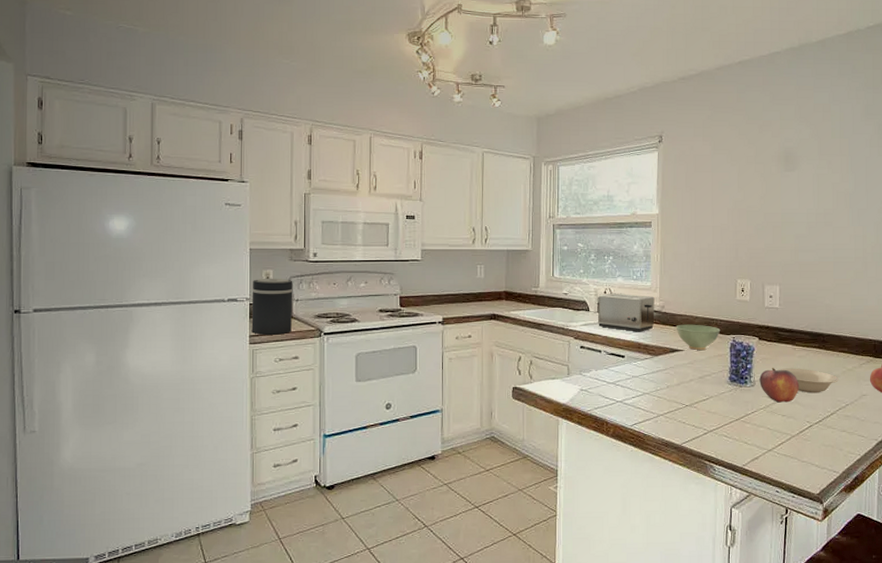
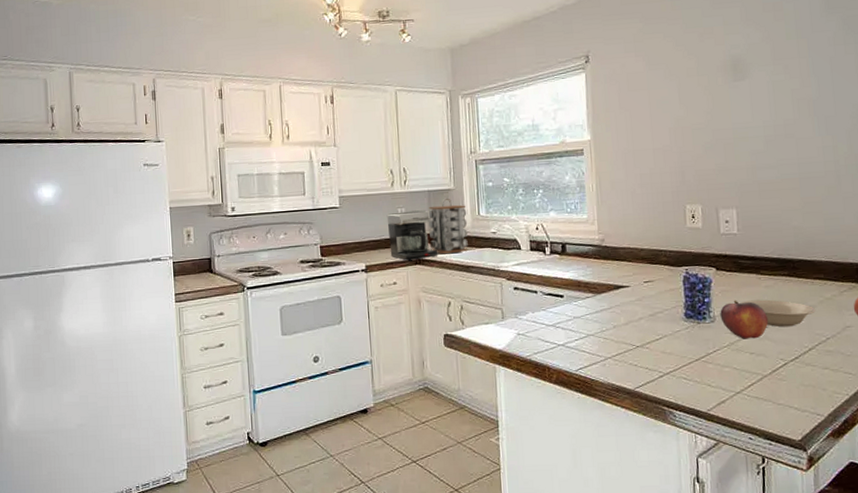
cylinder: present [251,278,293,335] -> none [174,234,215,293]
coffee maker: none [466,268,513,315] -> present [386,210,438,260]
spice rack: none [505,258,542,311] -> present [429,198,468,254]
toaster: present [597,293,655,332] -> none [530,228,595,270]
bowl: present [676,324,721,350] -> none [619,257,671,285]

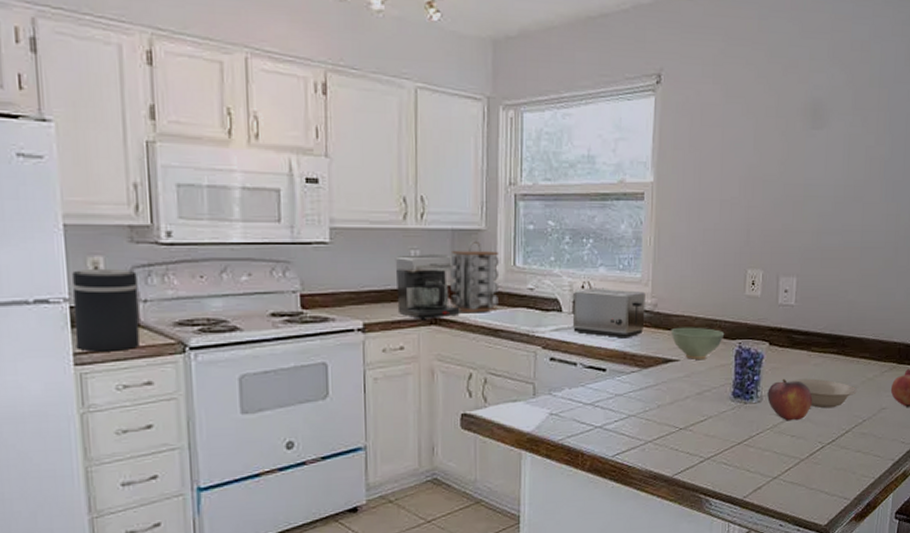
cylinder: none [174,234,215,293] -> present [72,268,139,352]
toaster: none [530,228,595,270] -> present [572,287,646,339]
bowl: none [619,257,671,285] -> present [671,327,725,359]

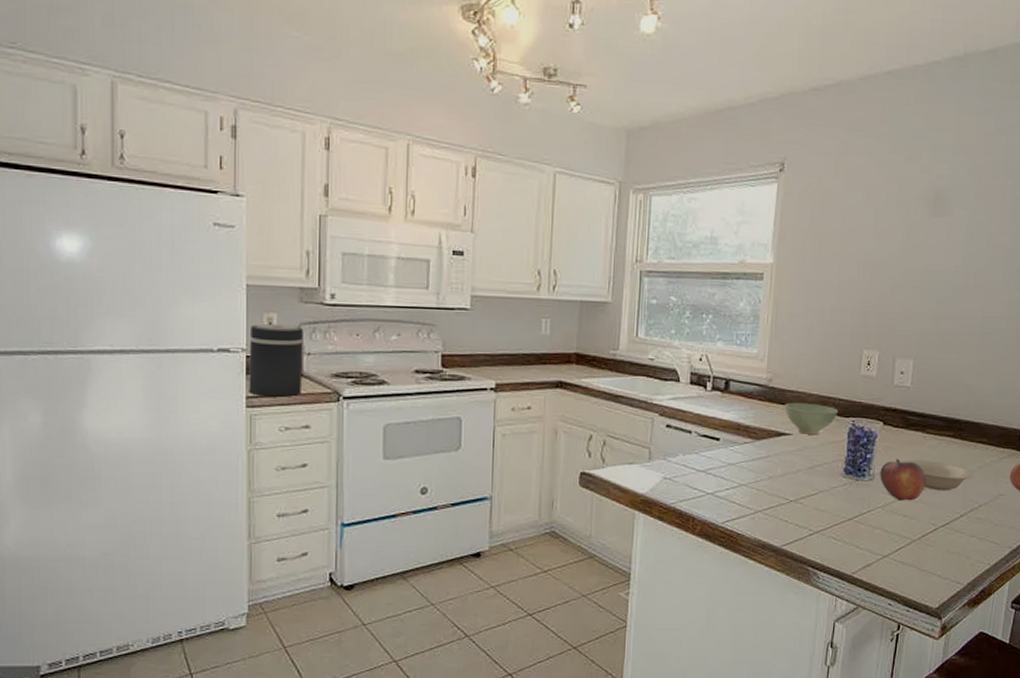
coffee maker: present [395,254,460,319] -> none [527,322,584,382]
spice rack: present [449,240,500,313] -> none [575,312,624,380]
toaster: present [572,287,646,339] -> none [689,360,761,410]

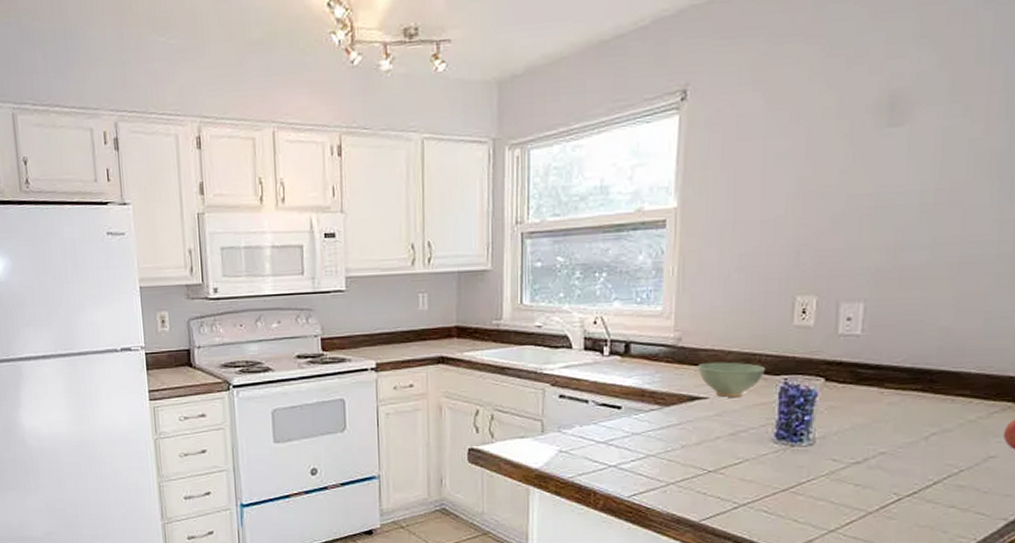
cylinder: present [249,323,304,397] -> none [146,321,195,390]
fruit: present [880,458,927,501] -> none [822,419,886,468]
bowl: present [903,460,974,491] -> none [852,419,952,455]

